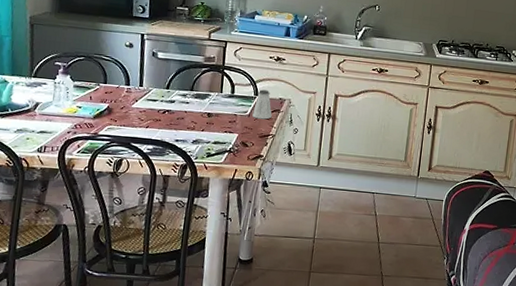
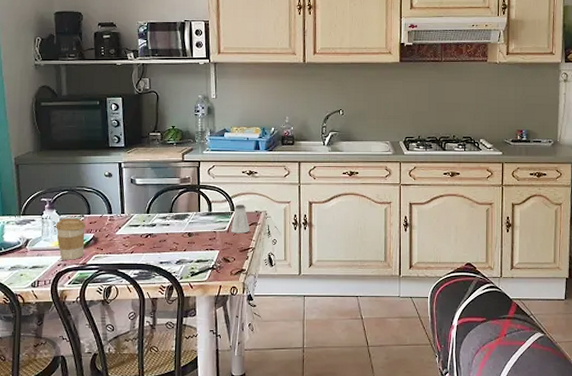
coffee cup: none [68,85,102,129] -> present [56,218,87,260]

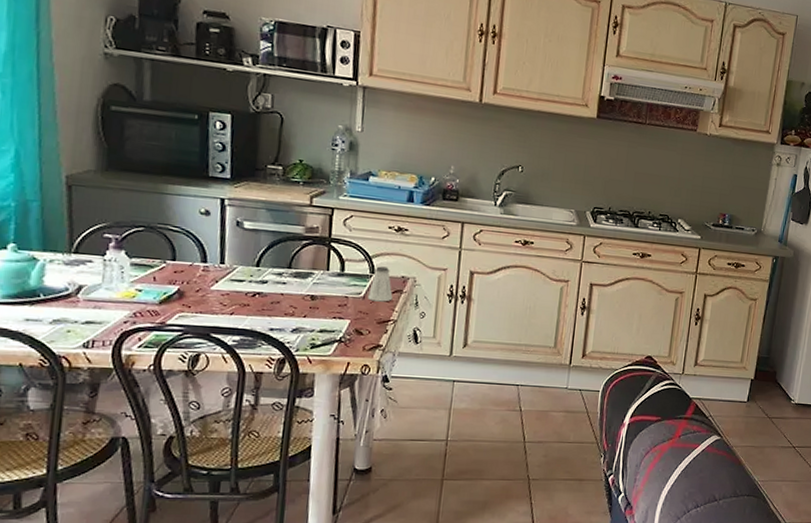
coffee cup: present [56,218,87,260] -> none [123,262,169,317]

